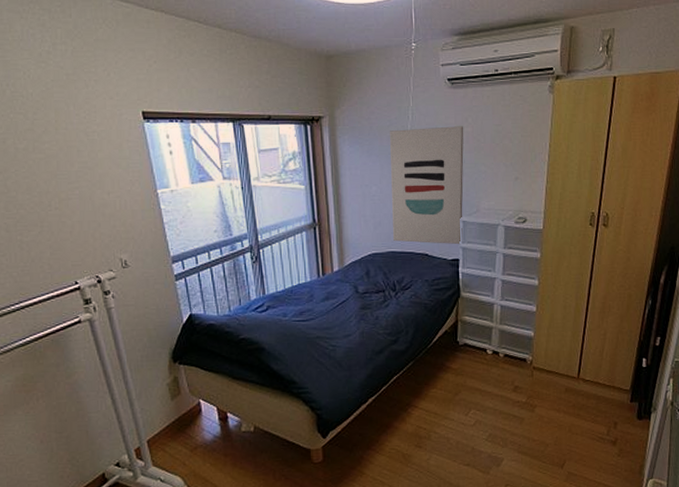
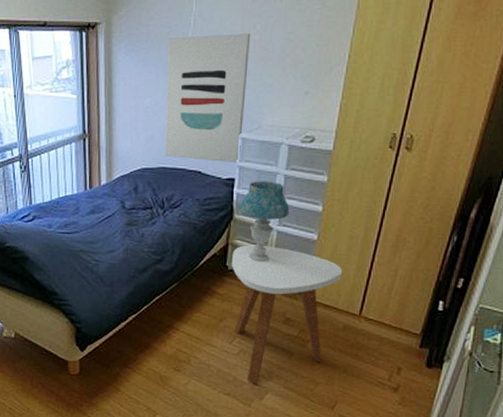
side table: none [462,319,560,451] -> present [232,244,343,383]
table lamp: none [465,259,510,335] -> present [239,181,290,261]

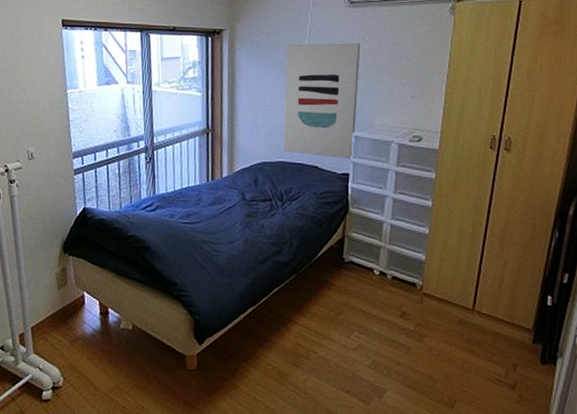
side table: present [232,244,343,383] -> none [348,237,454,380]
table lamp: present [239,181,290,261] -> none [354,176,402,254]

